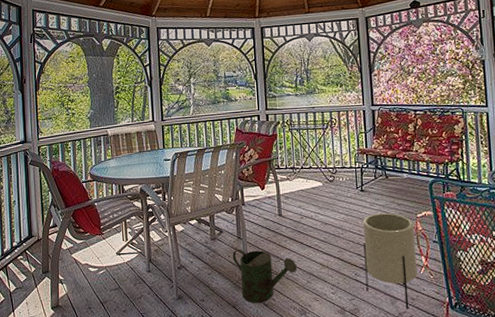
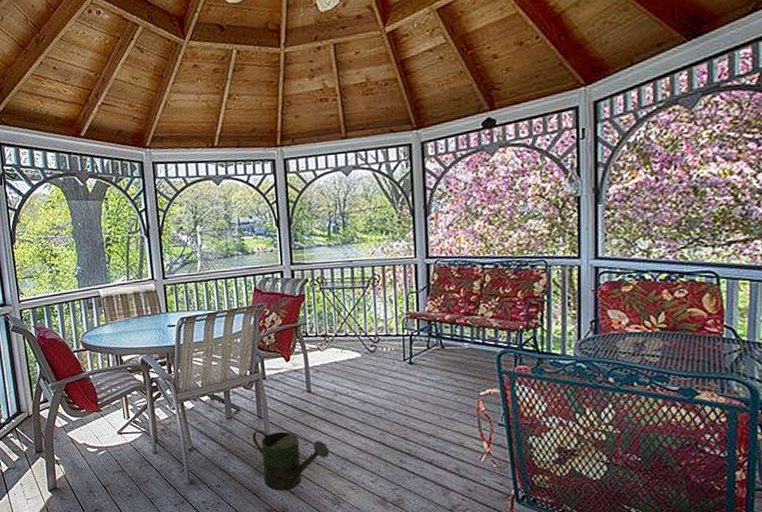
planter: present [362,212,418,309] -> none [410,389,477,501]

